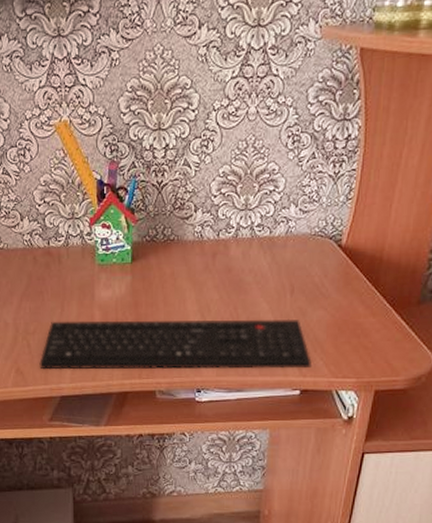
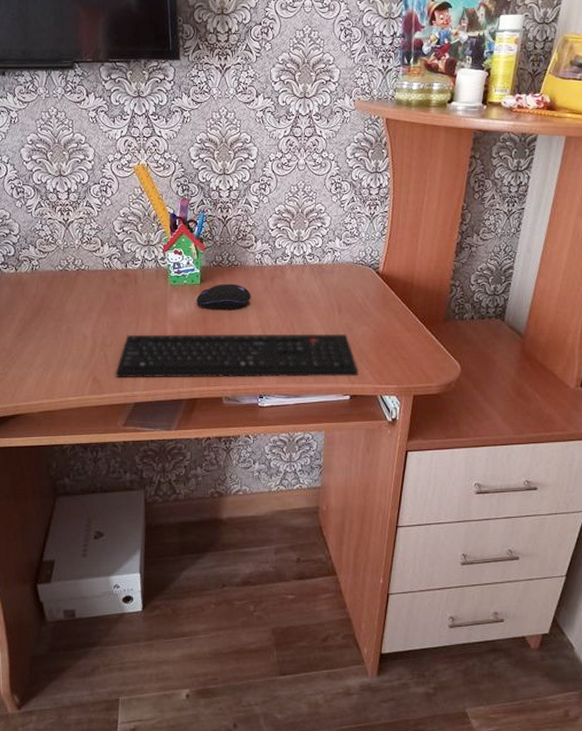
computer mouse: none [127,262,189,293] -> present [196,283,251,310]

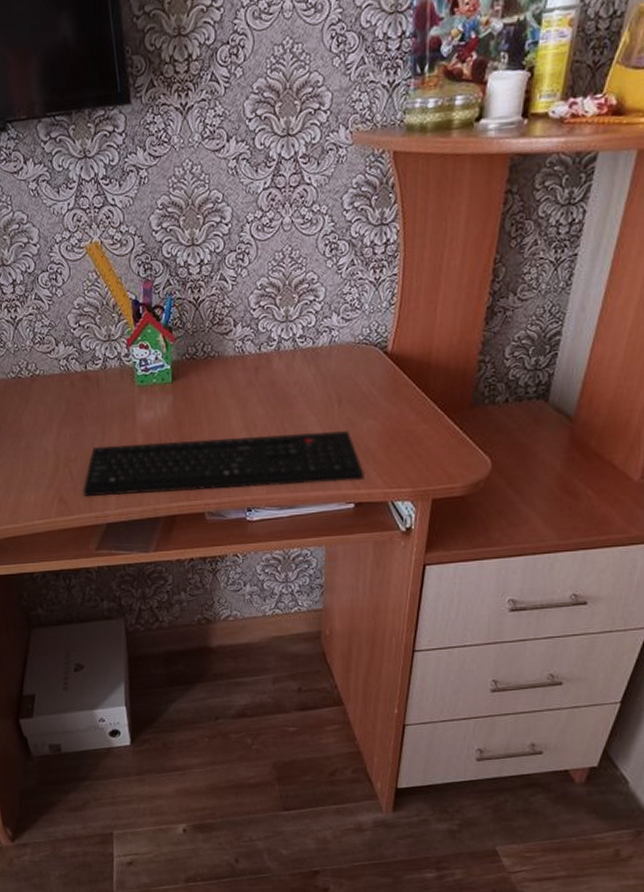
computer mouse: present [196,283,251,310] -> none [168,379,233,412]

